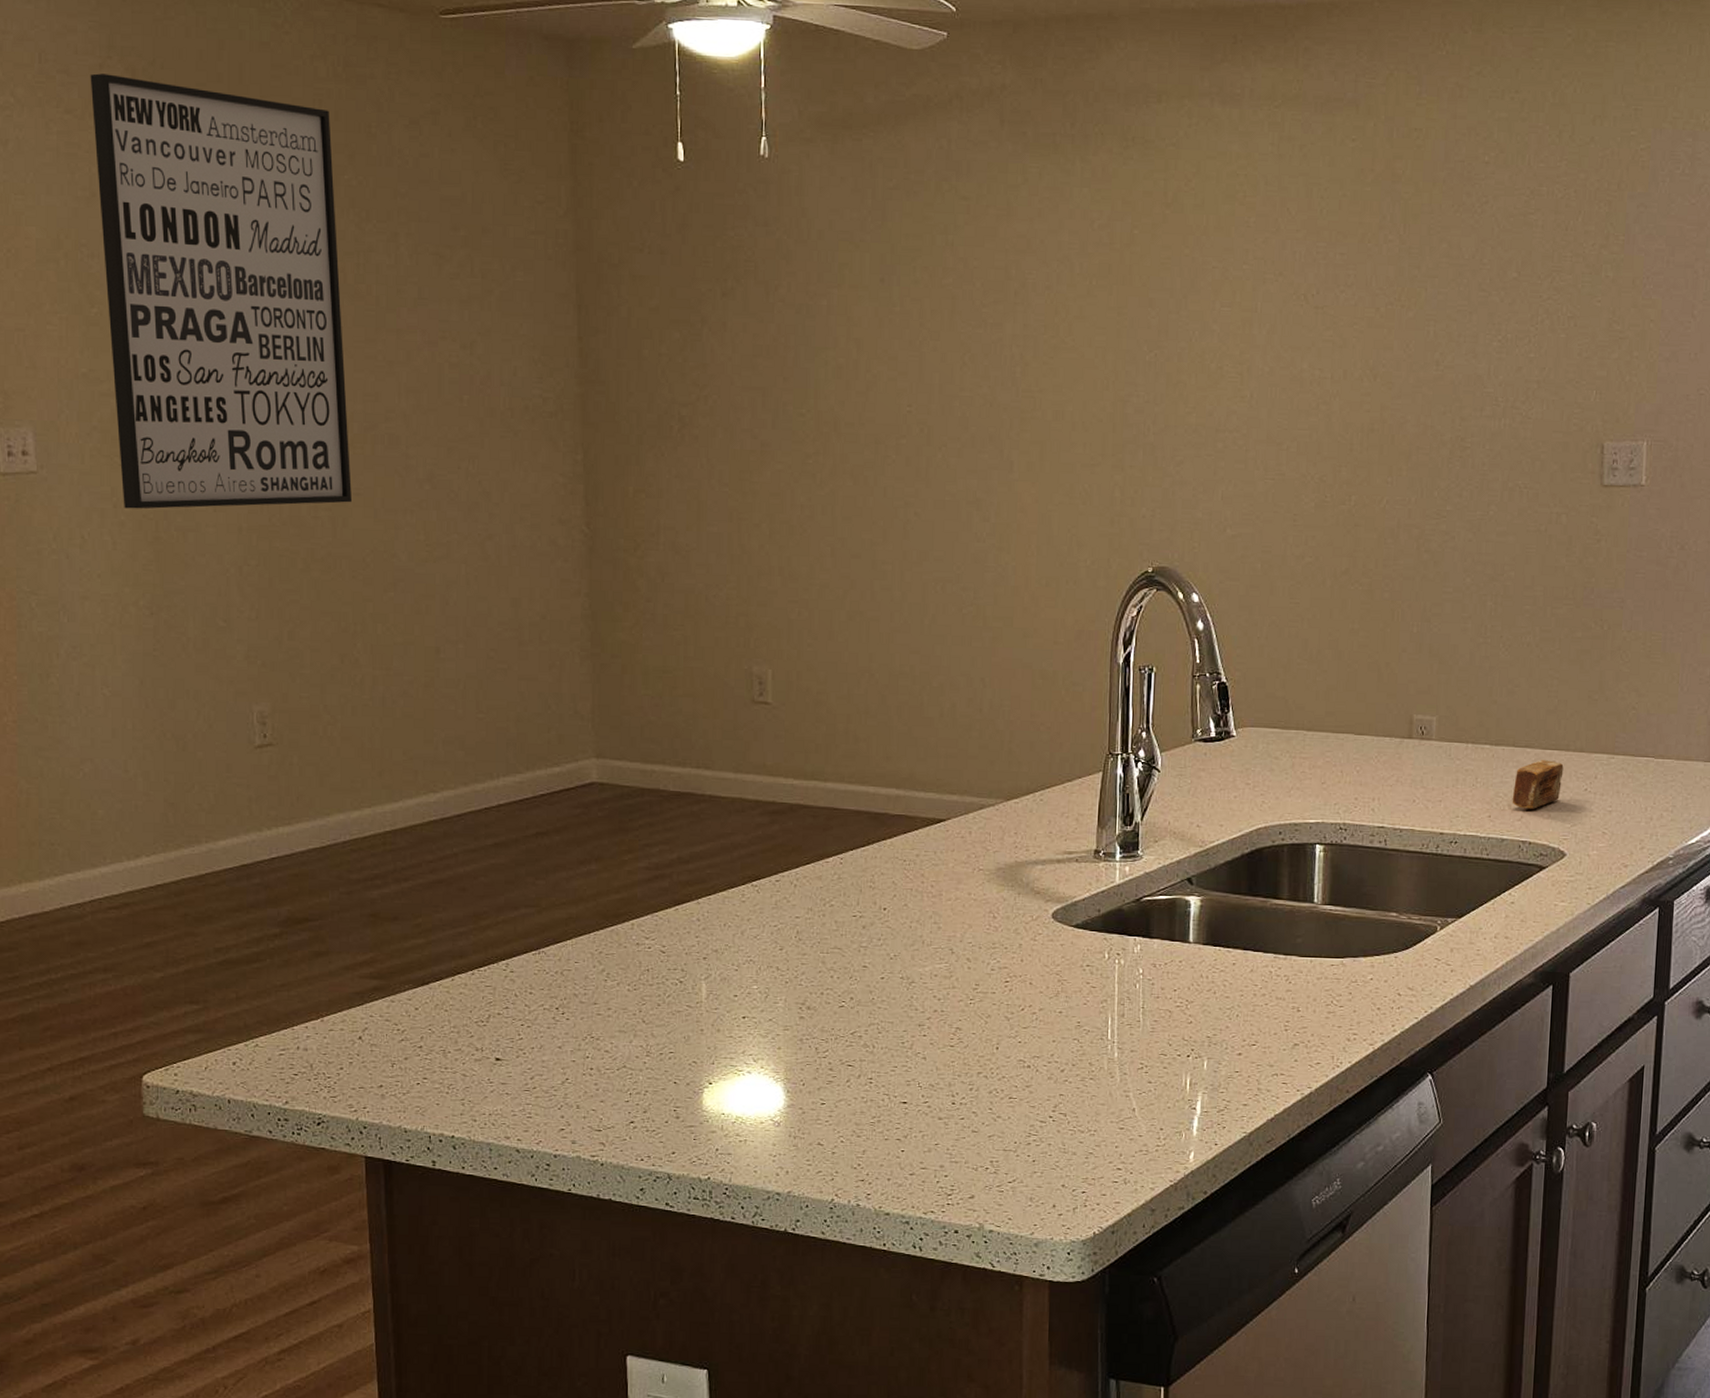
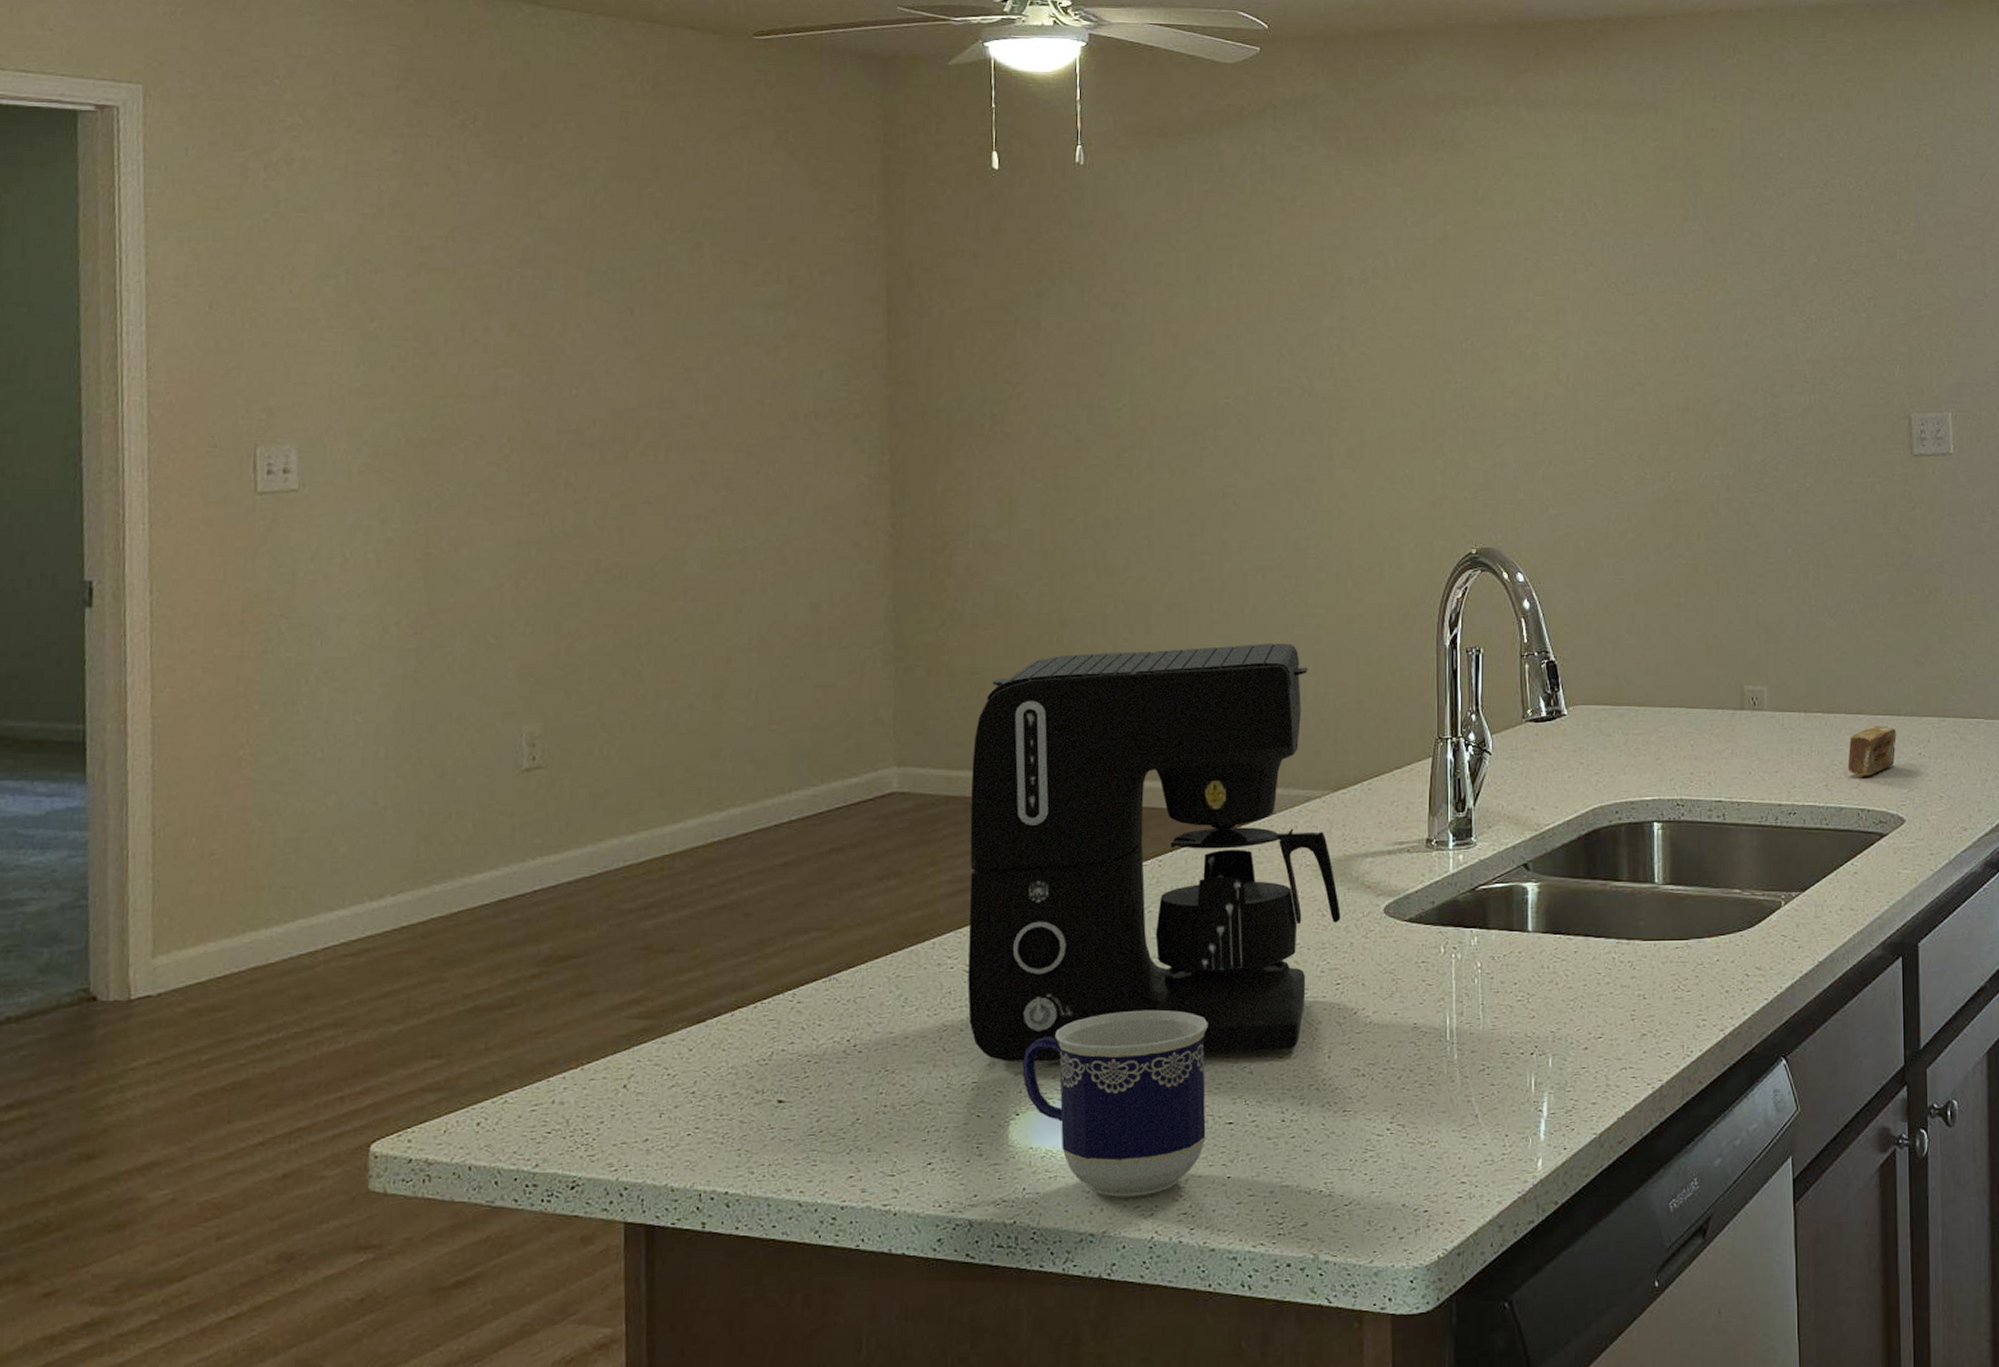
wall art: present [90,73,352,509] -> none [385,94,642,525]
coffee maker: none [664,654,1011,1040] -> present [968,644,1341,1063]
cup: none [714,995,885,1163] -> present [1022,1009,1208,1197]

